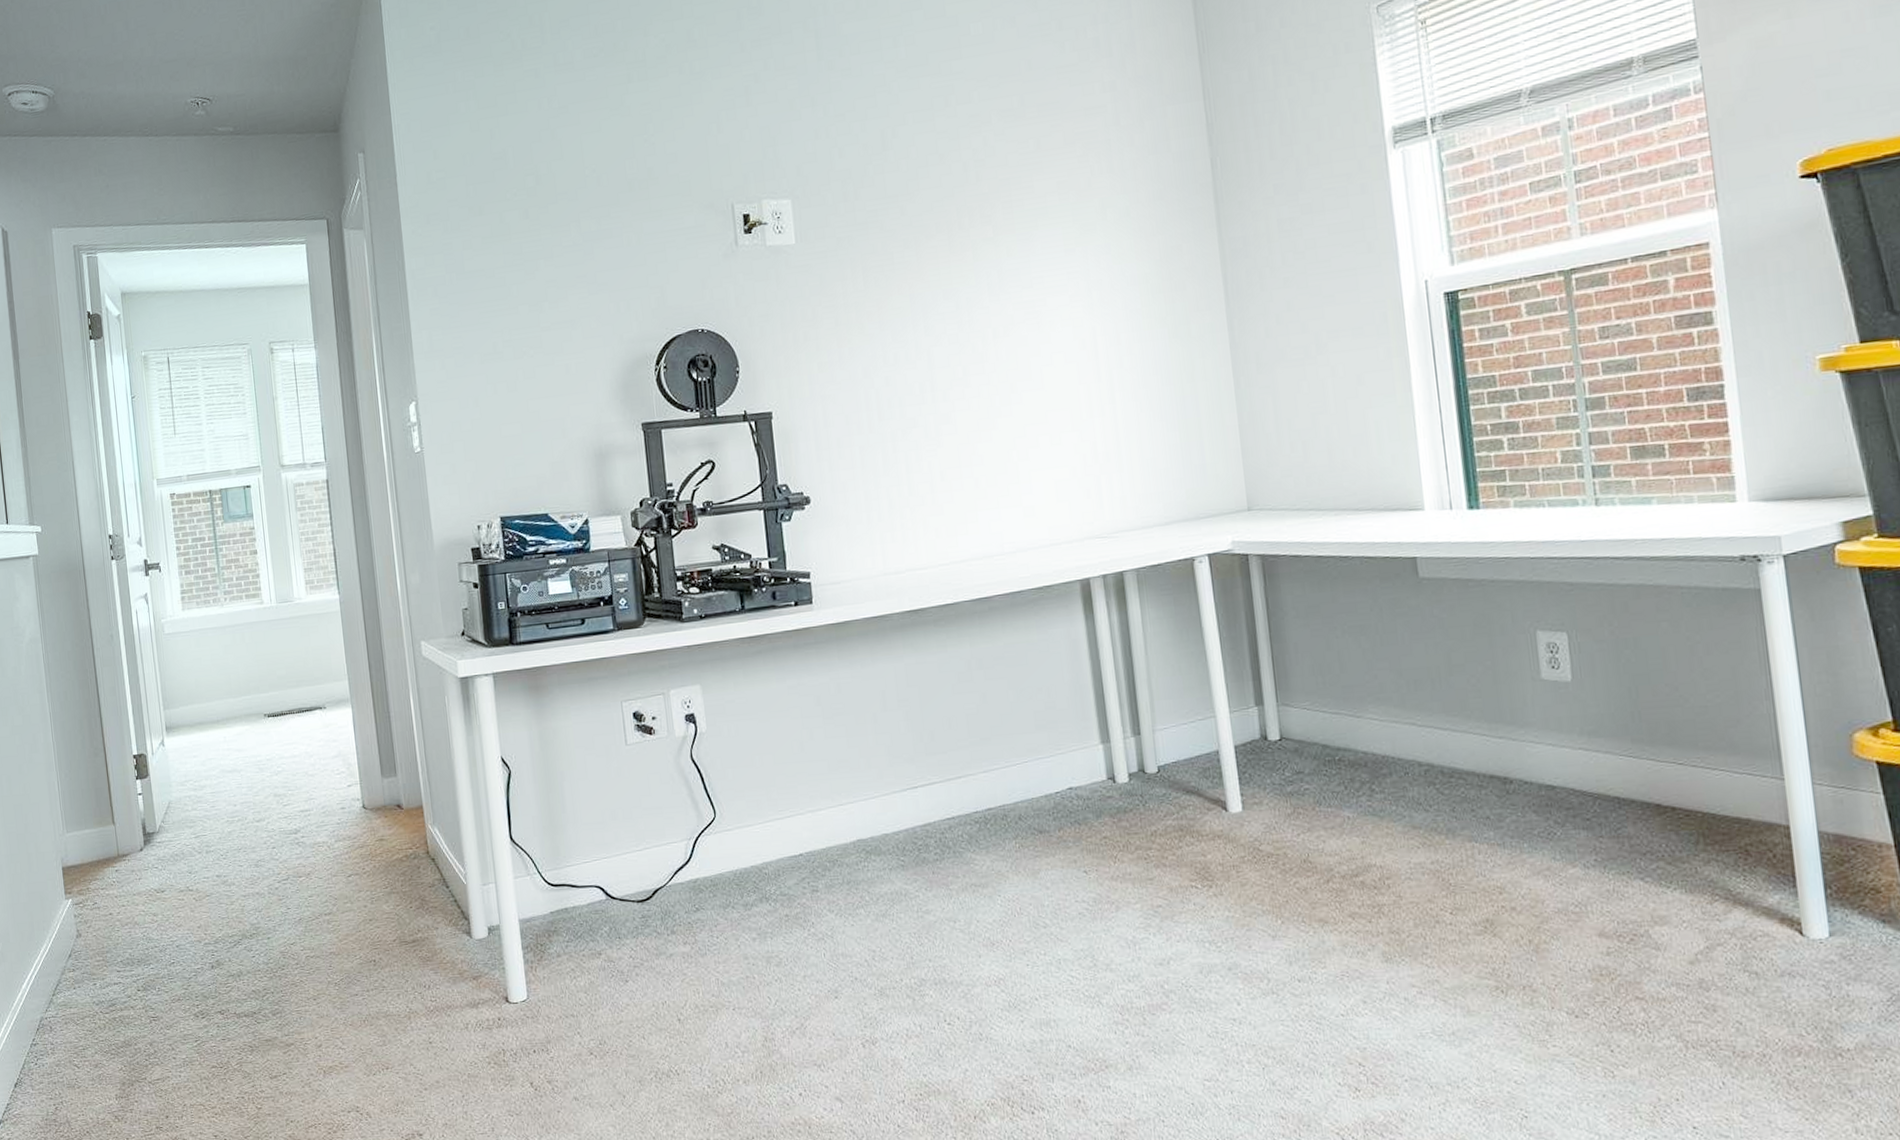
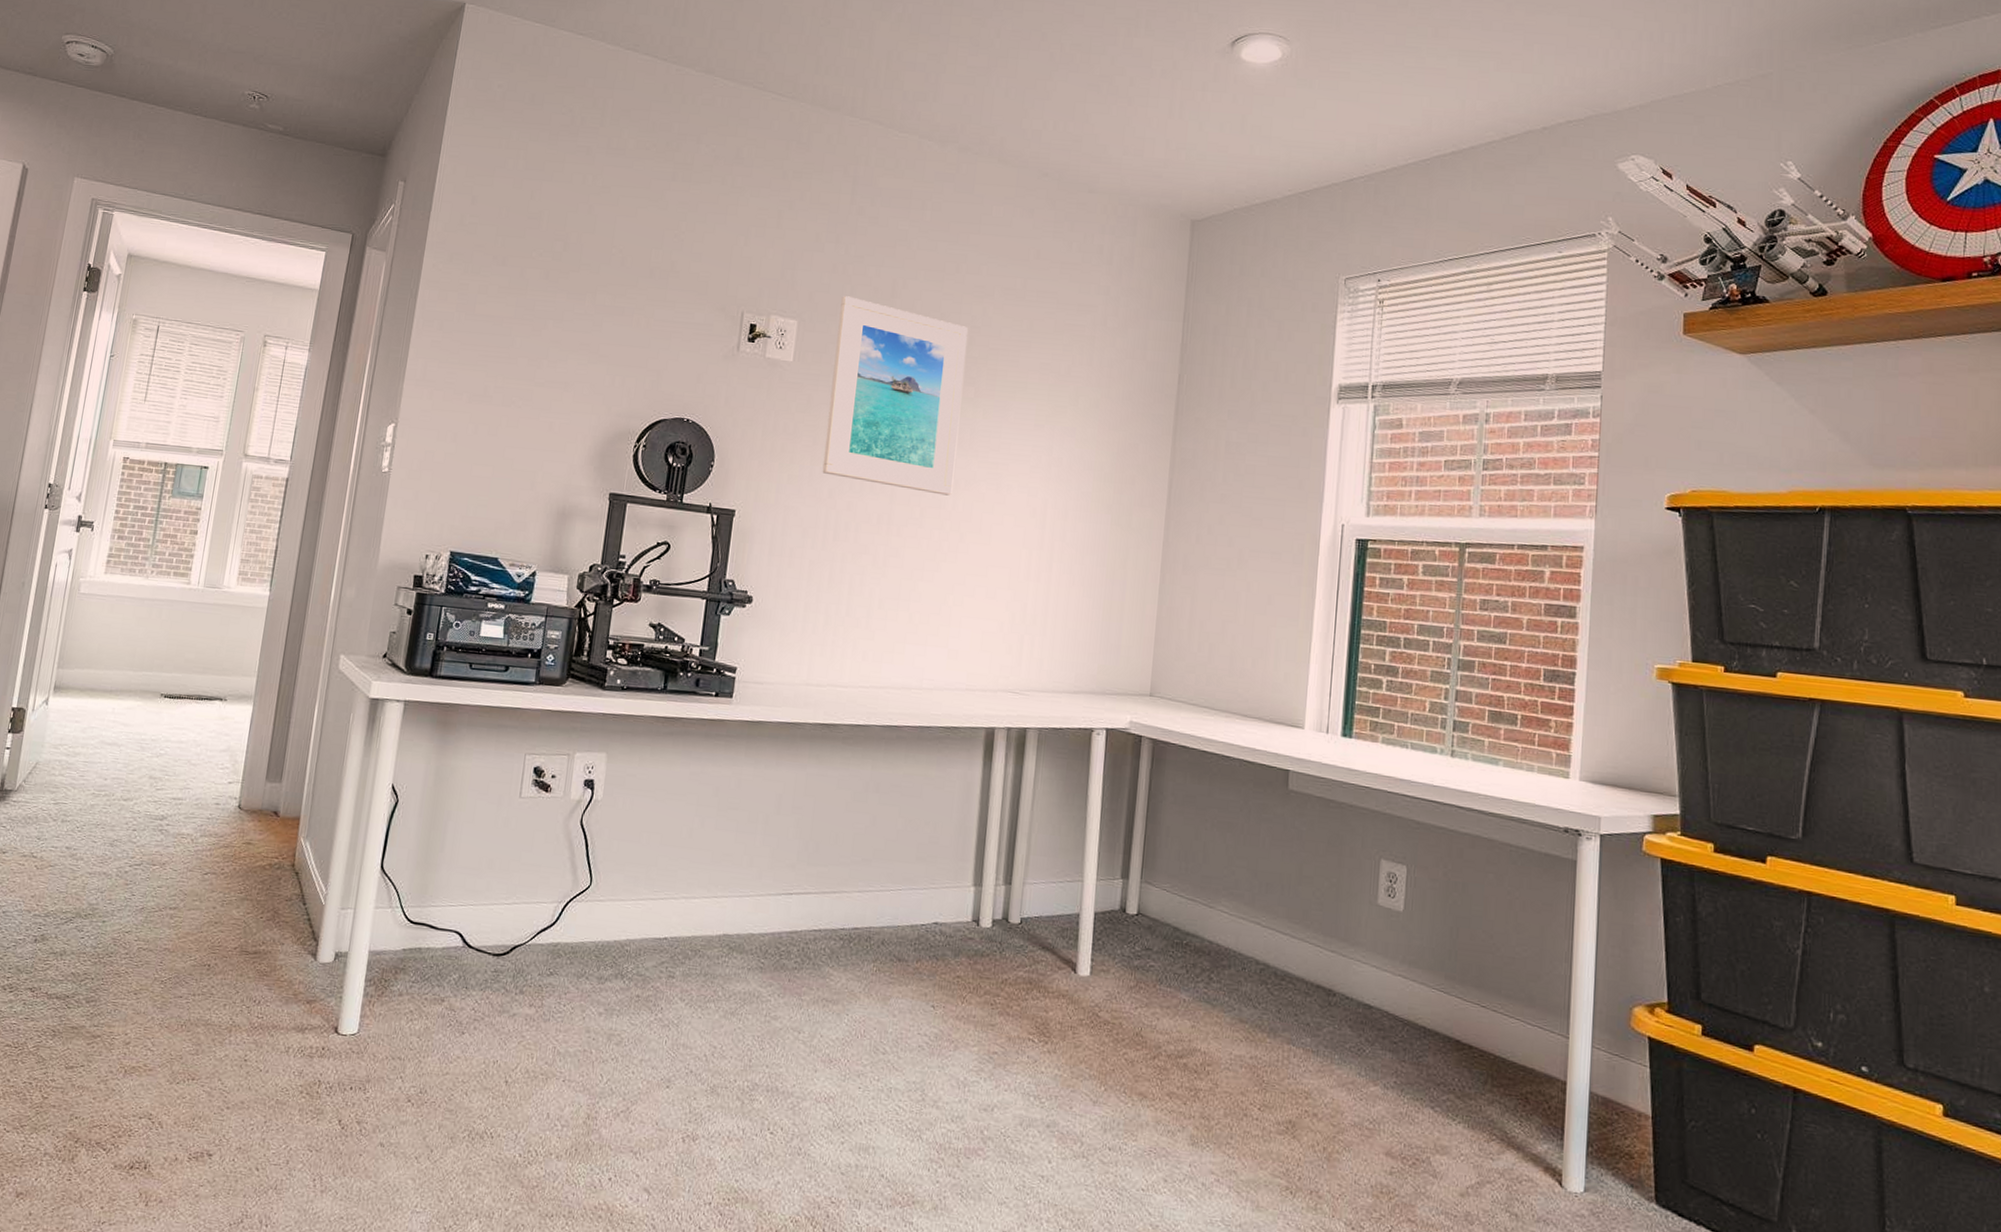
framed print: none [831,160,992,354] -> present [822,296,968,496]

